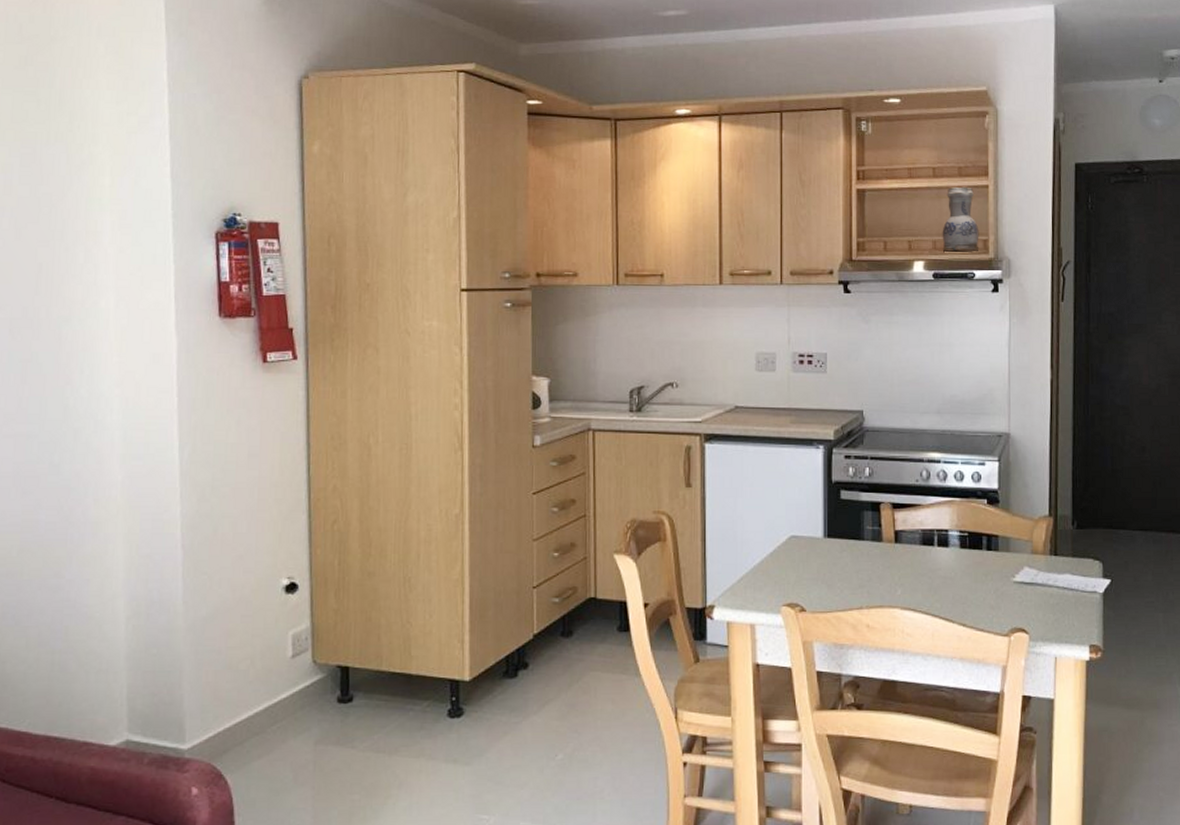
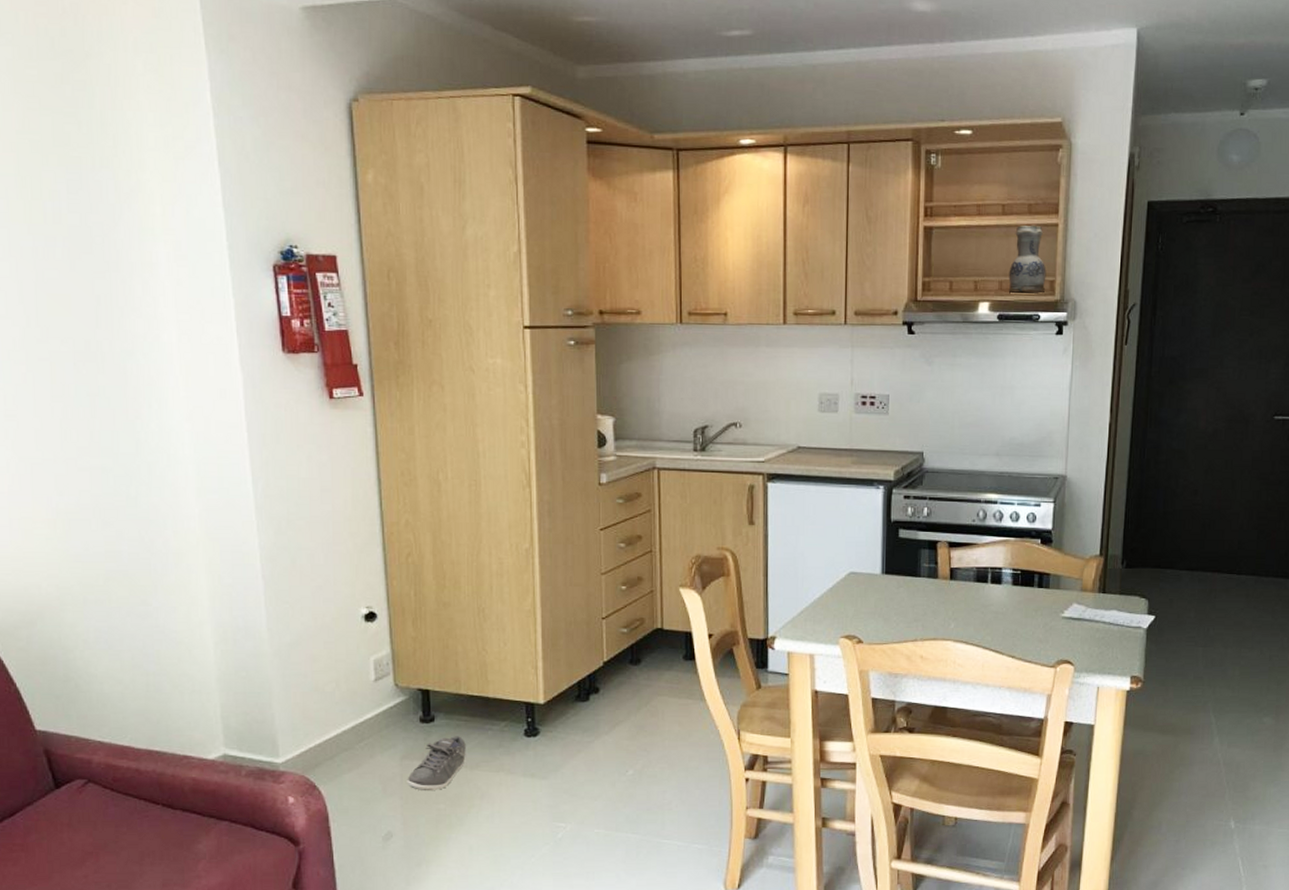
shoe: none [320,717,385,779] -> present [407,736,466,790]

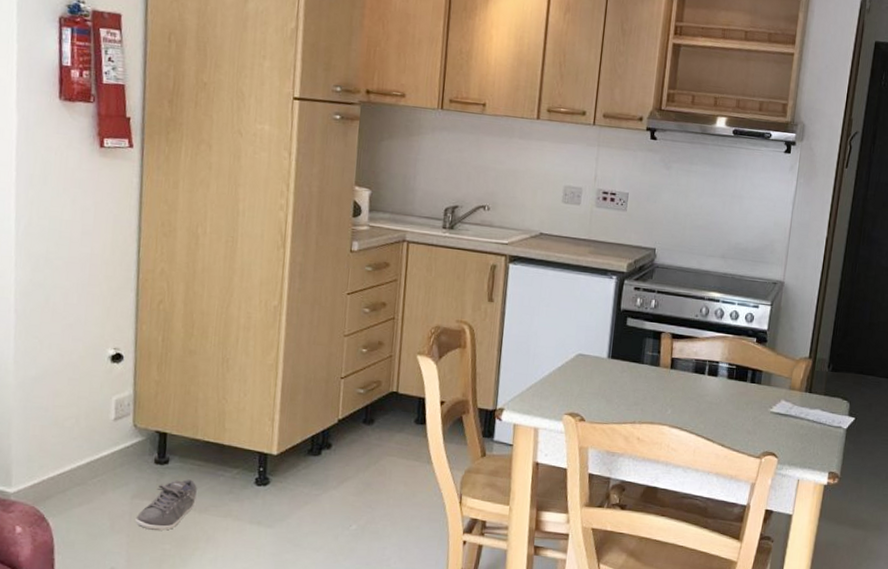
ceramic jug: present [1008,225,1047,294] -> none [744,51,780,114]

